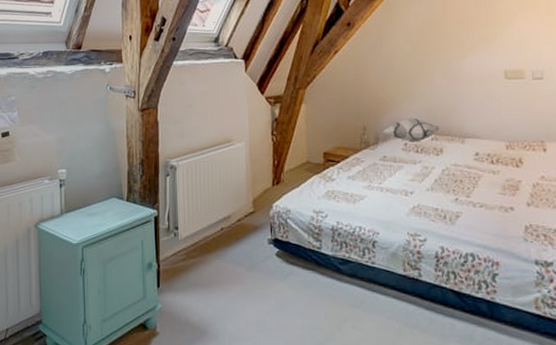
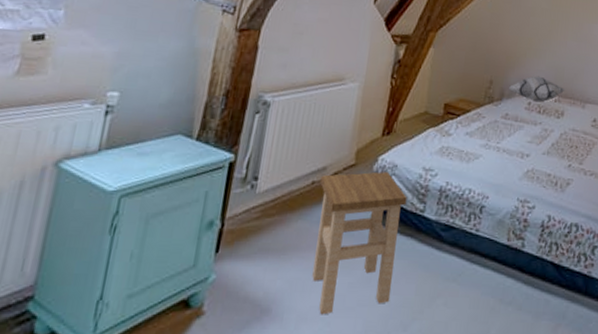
stool: none [227,216,304,336] -> present [312,171,408,315]

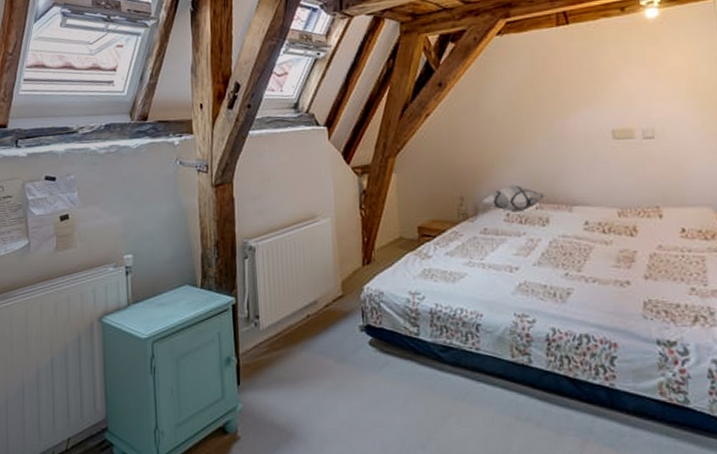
stool: present [312,171,408,315] -> none [314,300,403,437]

